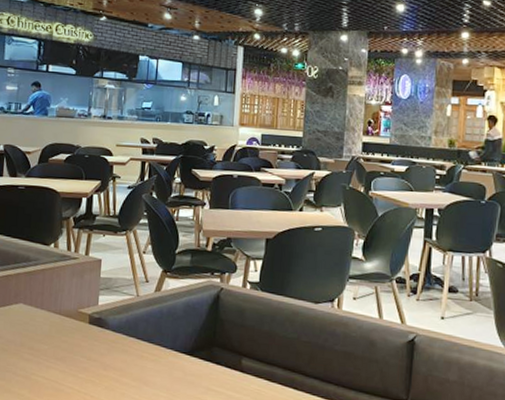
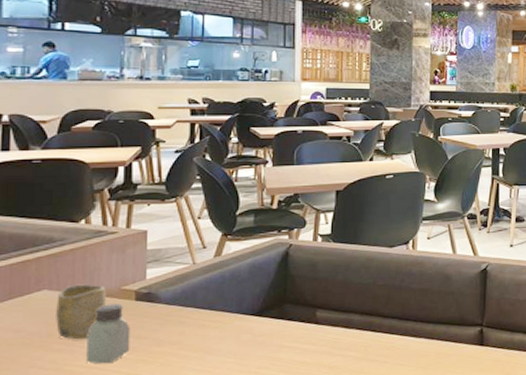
cup: none [27,302,67,354] -> present [56,284,107,340]
saltshaker: none [48,324,84,379] -> present [86,304,131,364]

